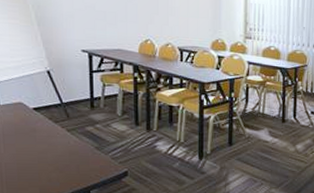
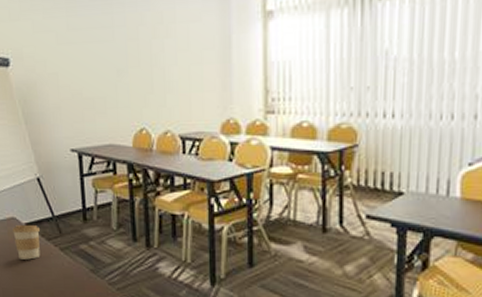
coffee cup: none [19,108,47,139] -> present [12,224,40,260]

